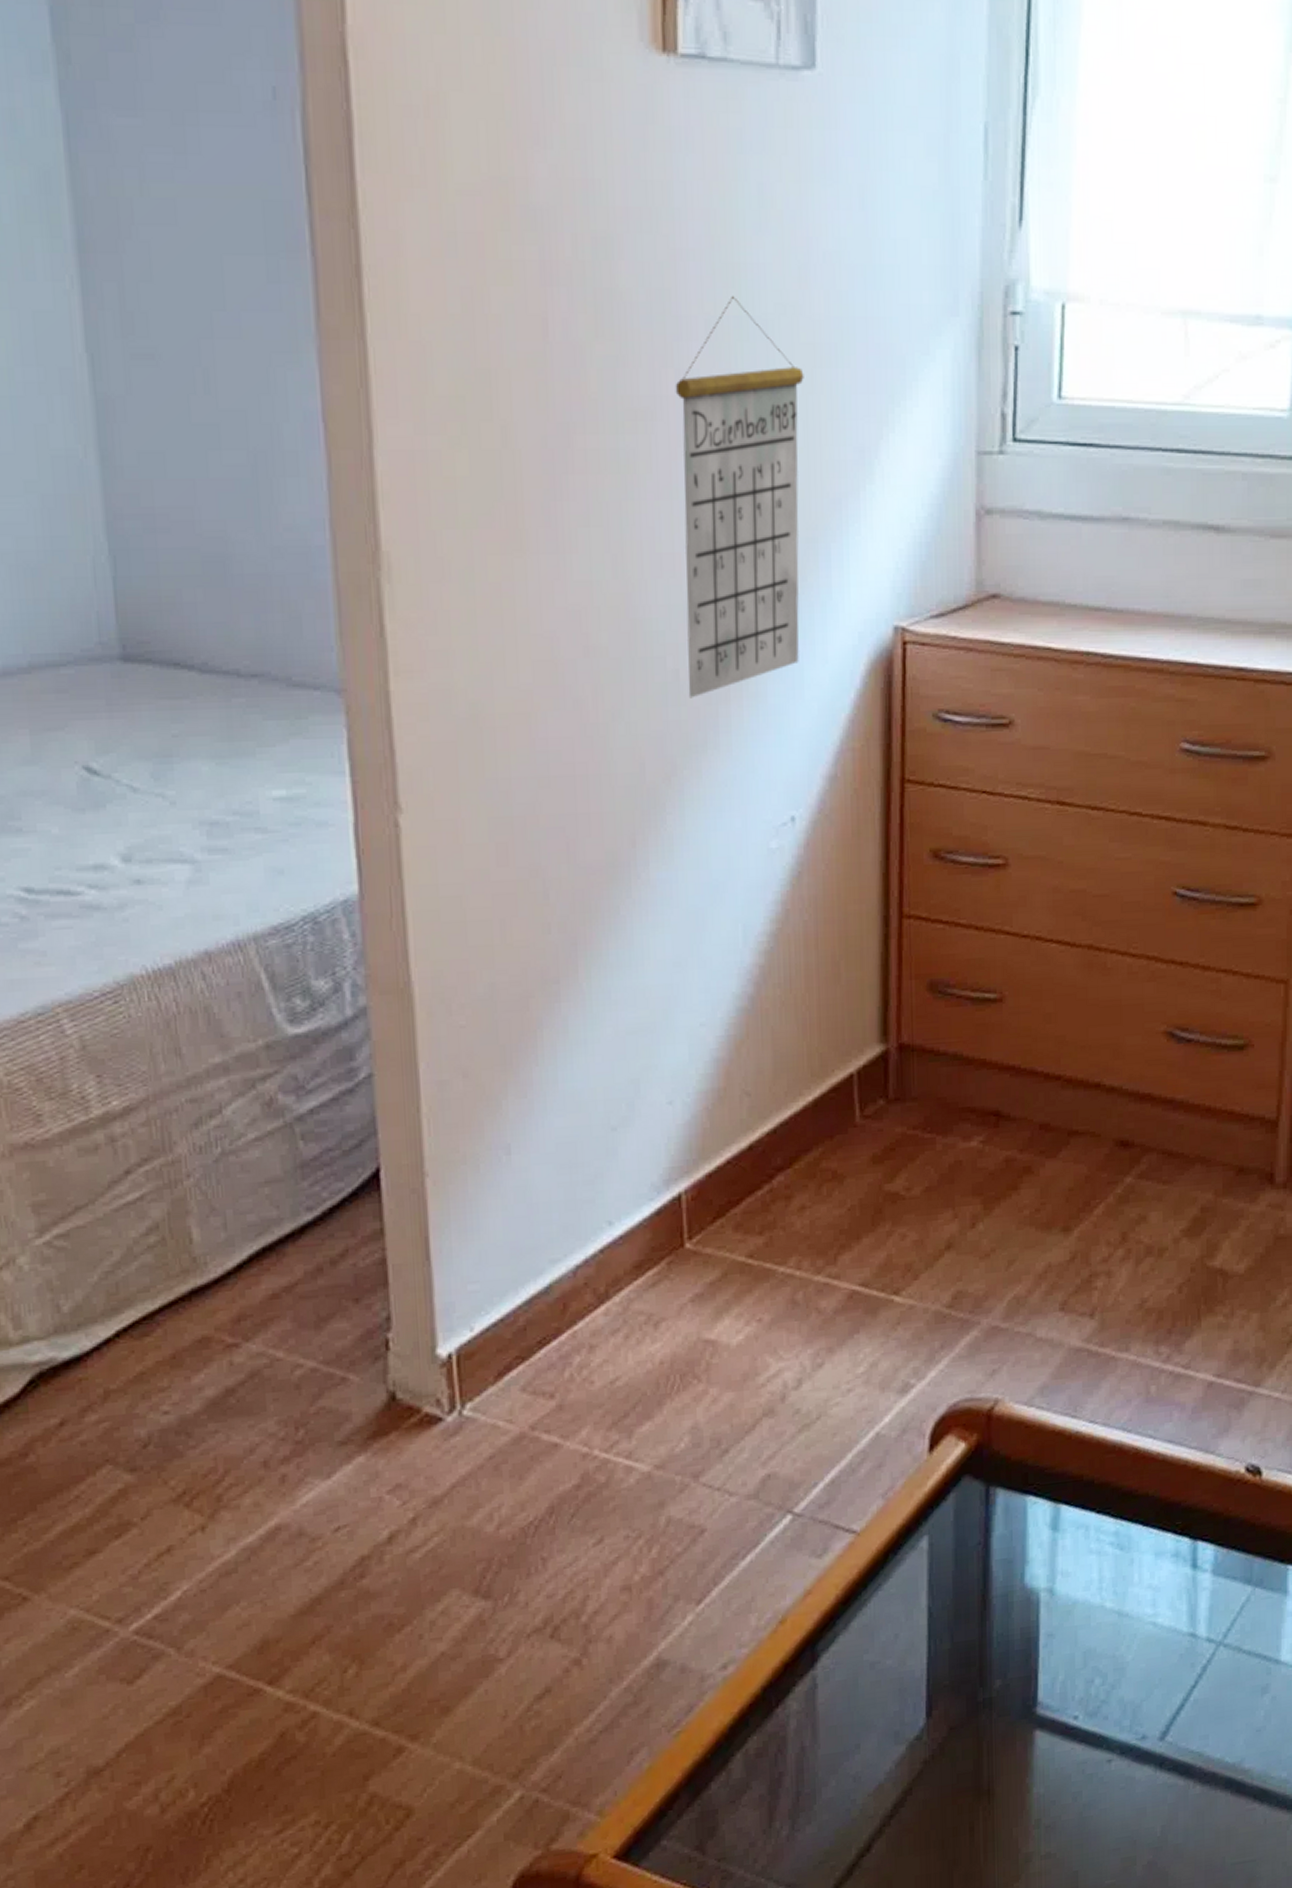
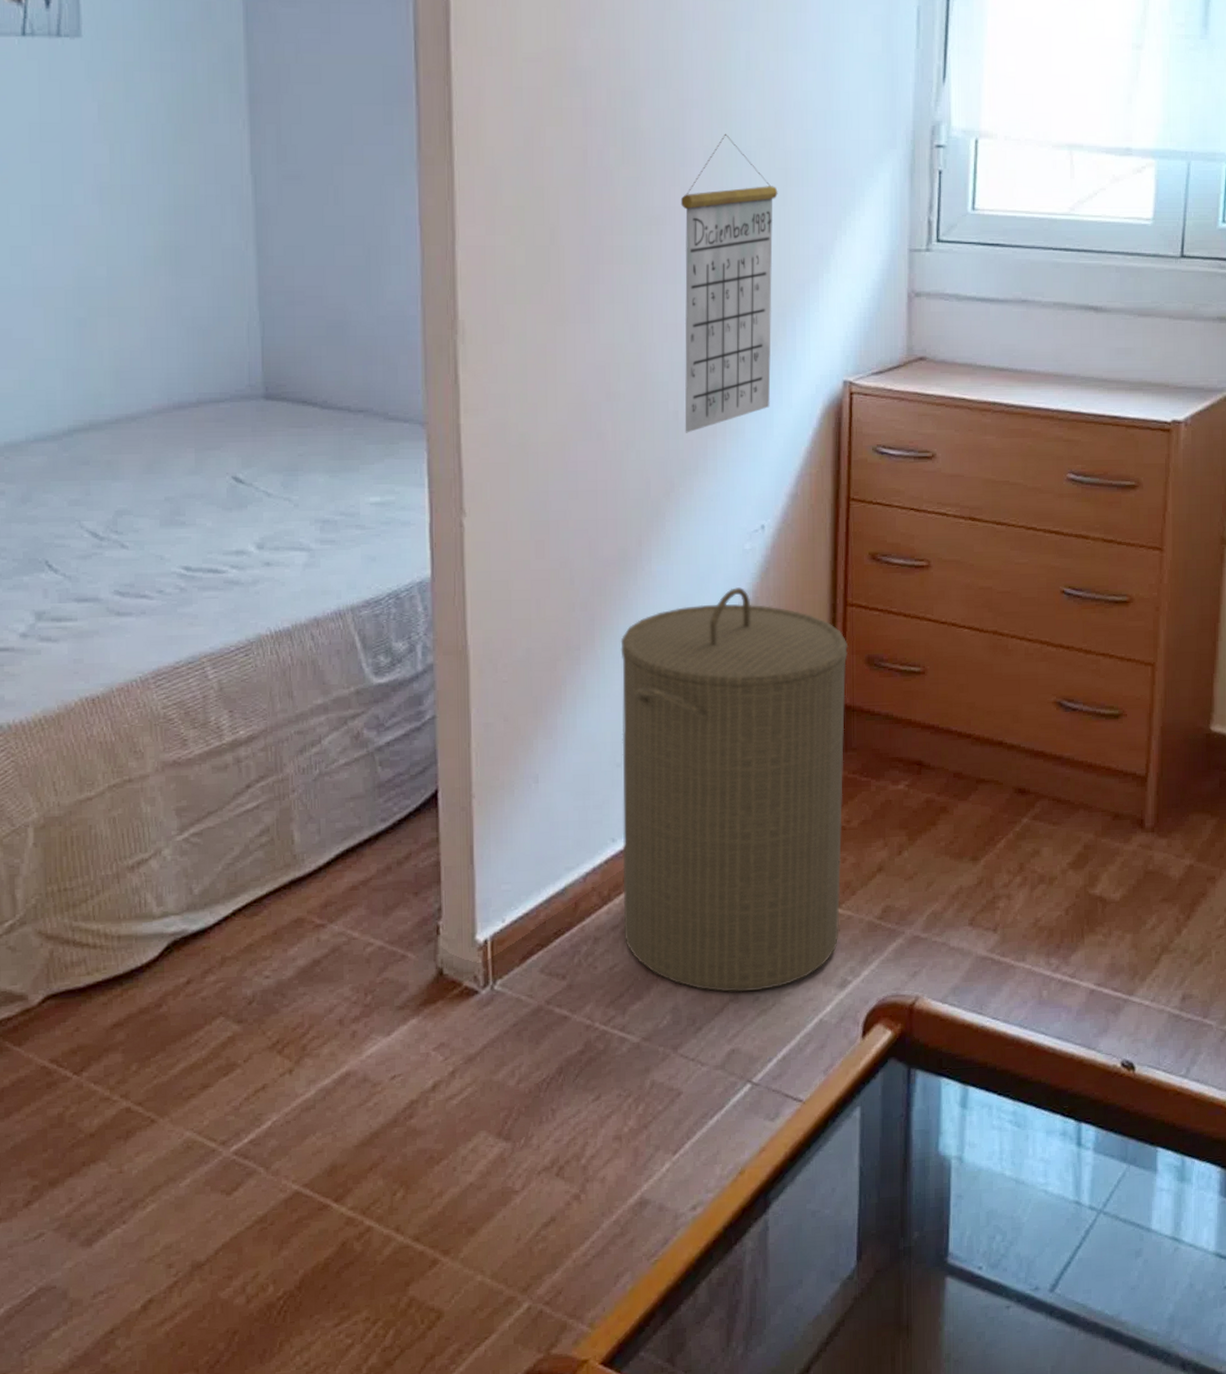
laundry hamper: none [612,897,906,1406] -> present [620,587,849,993]

